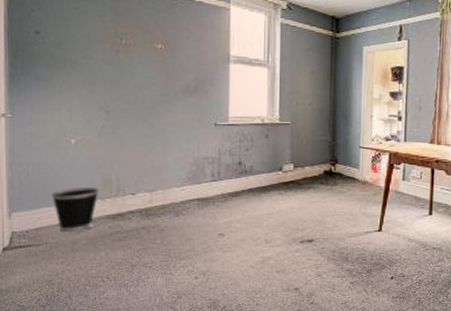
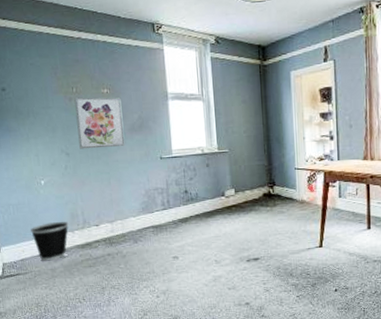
wall art: none [122,49,176,109] -> present [74,96,125,149]

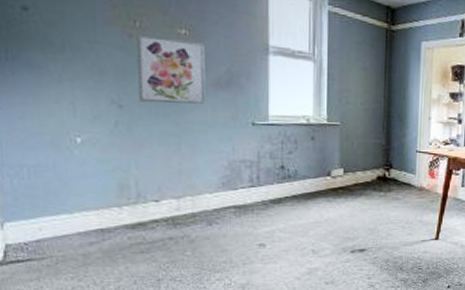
wastebasket: present [30,221,69,261] -> none [53,192,115,243]

